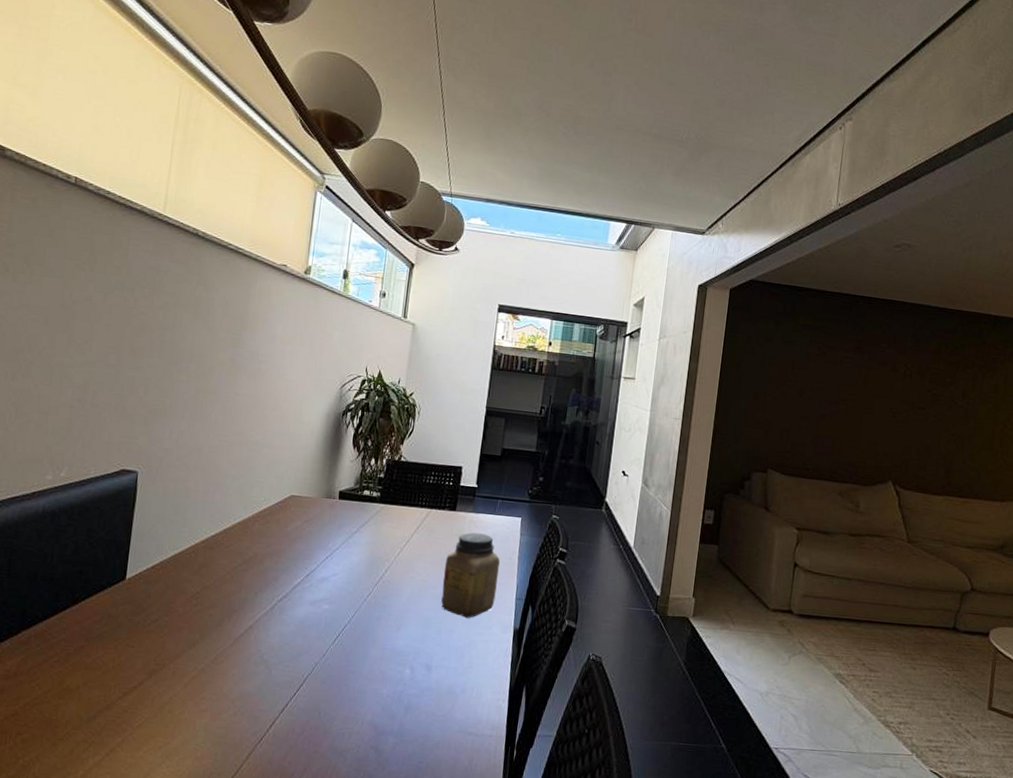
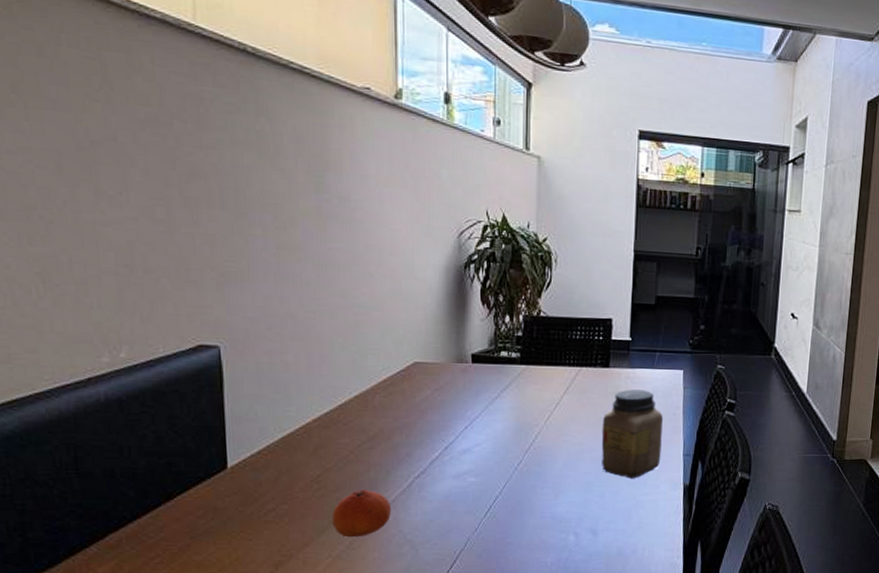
fruit: none [202,608,255,653] -> present [332,489,392,538]

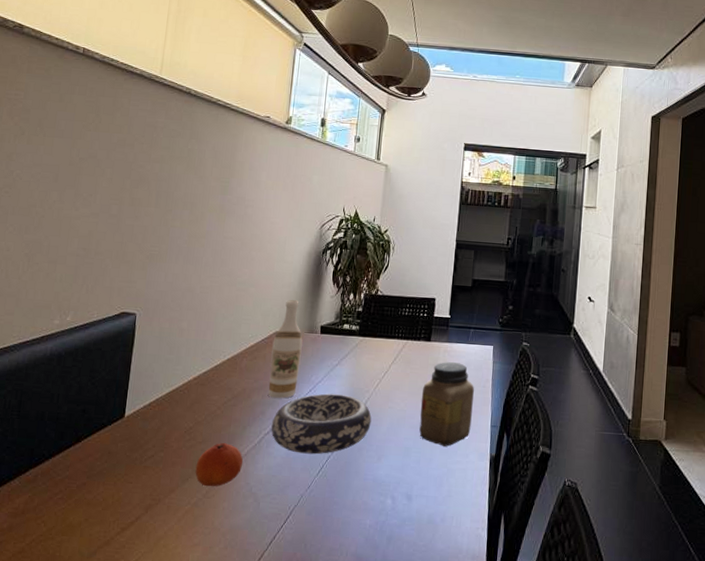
wine bottle: none [412,325,450,438] -> present [268,300,303,399]
decorative bowl: none [422,430,544,496] -> present [271,393,372,455]

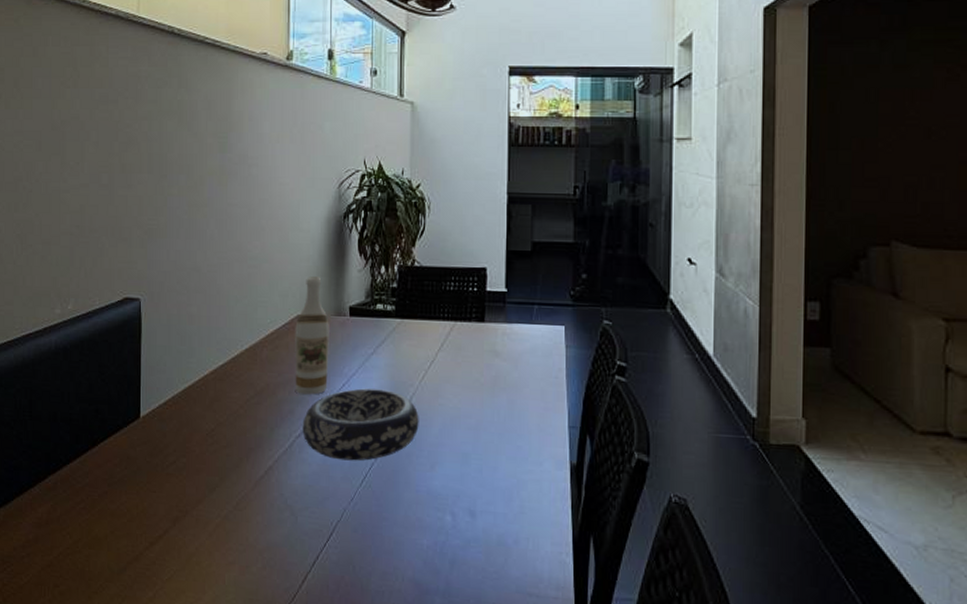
fruit: present [195,442,244,487] -> none [222,446,275,498]
jar: present [419,362,475,447] -> none [478,347,545,452]

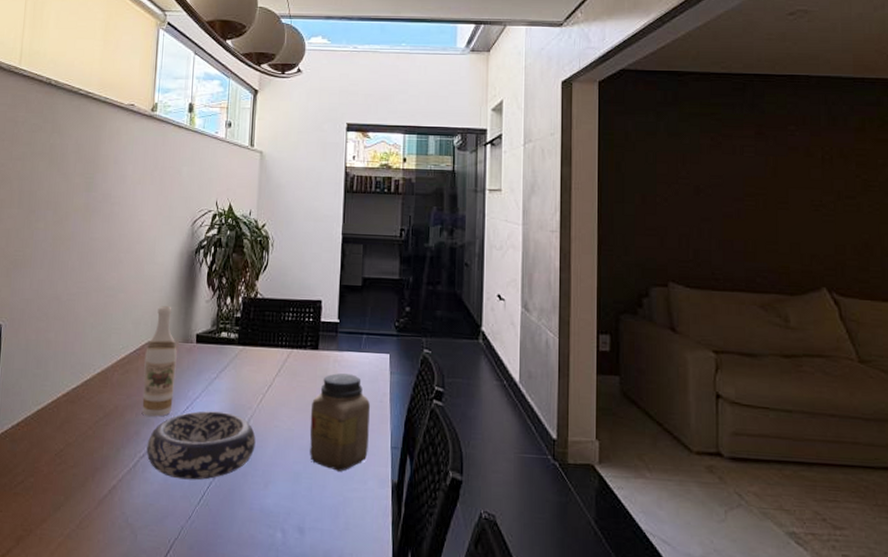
jar: none [478,347,545,452] -> present [309,373,371,472]

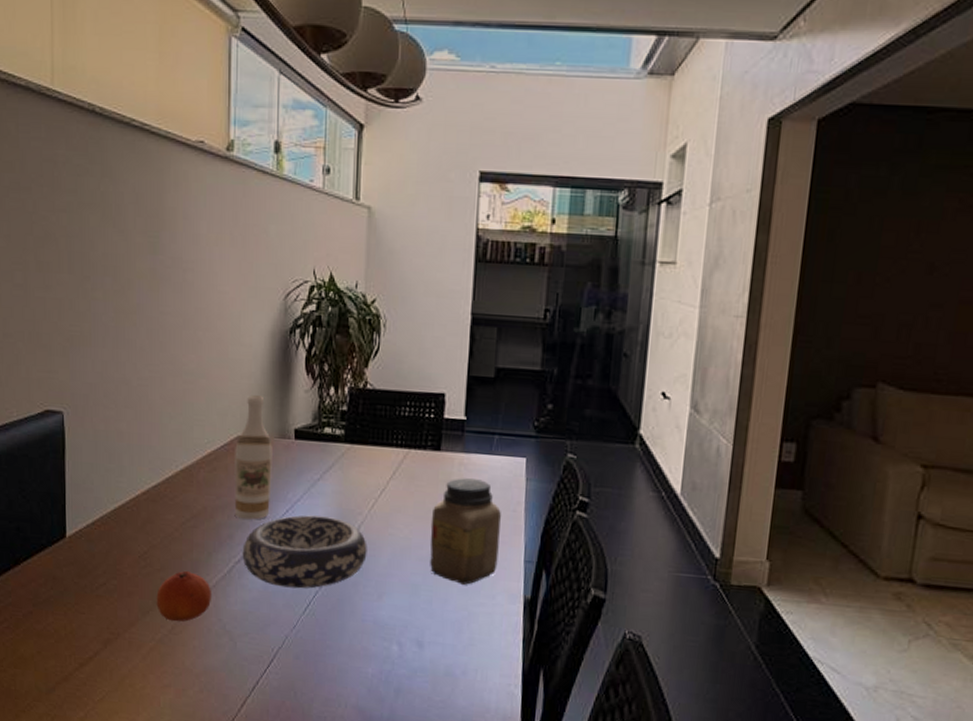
fruit: none [67,466,118,517] -> present [156,570,212,622]

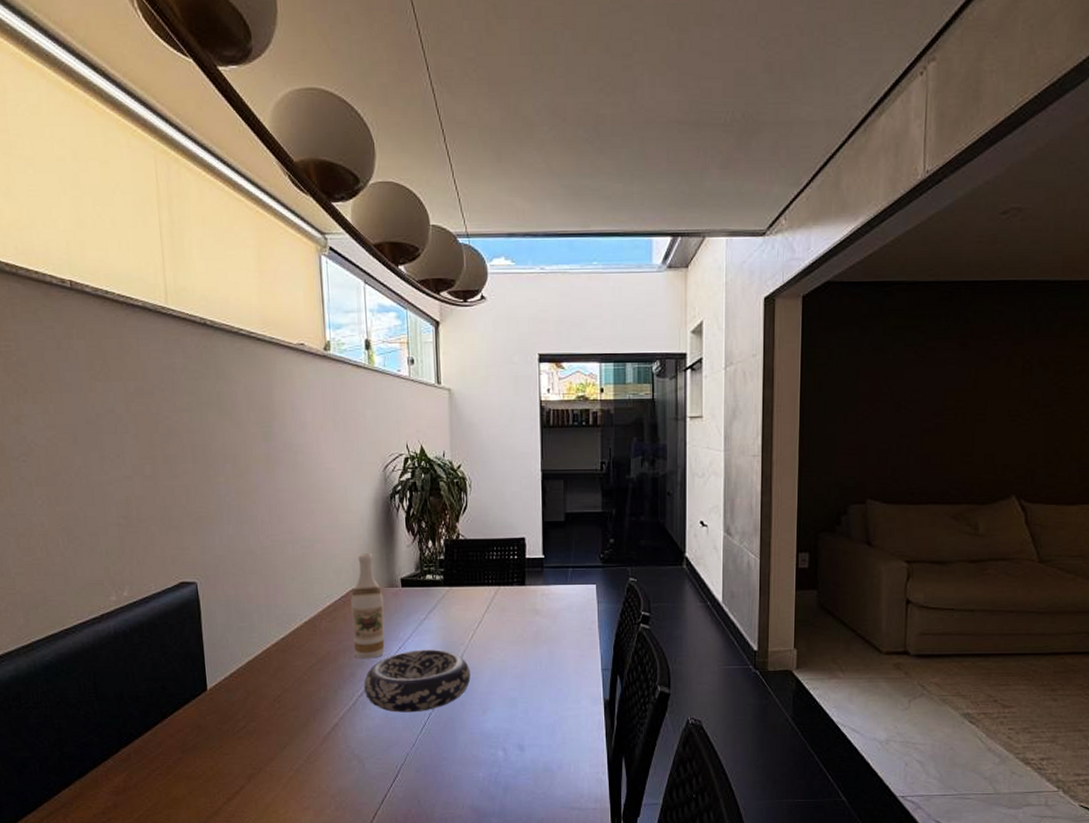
fruit: present [156,570,212,622] -> none [291,707,341,753]
jar: present [429,478,502,585] -> none [522,606,580,694]

